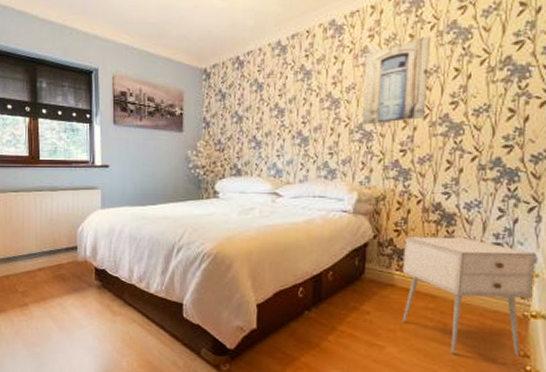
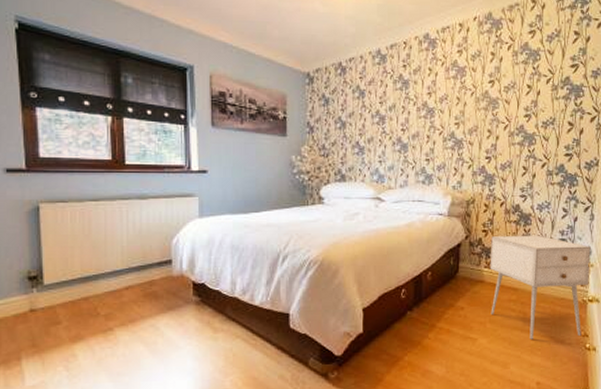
wall art: present [361,35,430,125] -> none [453,54,508,134]

